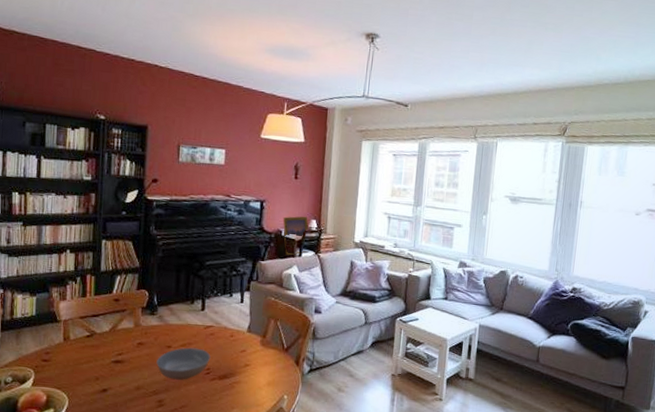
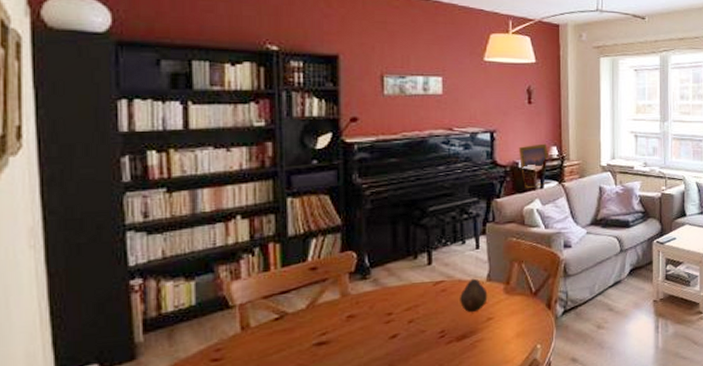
bowl: present [156,347,211,380] -> none [374,309,444,352]
fruit: none [224,328,247,358] -> present [460,278,488,313]

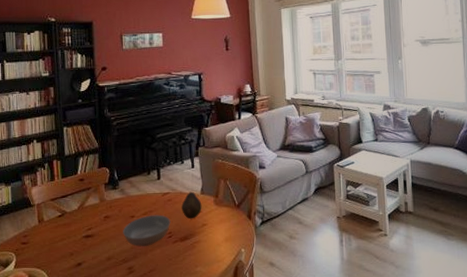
bowl: none [374,309,444,352] -> present [123,214,171,247]
picture frame: present [518,143,552,189] -> none [220,82,248,120]

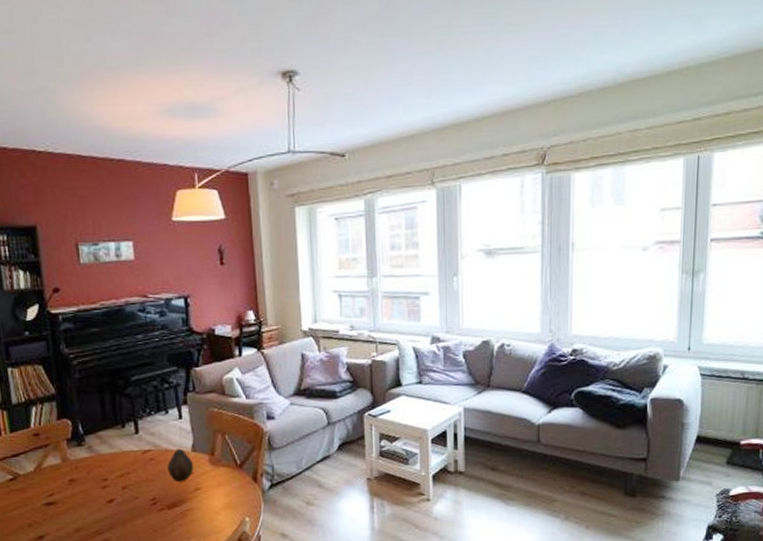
bowl: present [123,214,171,247] -> none [93,477,155,516]

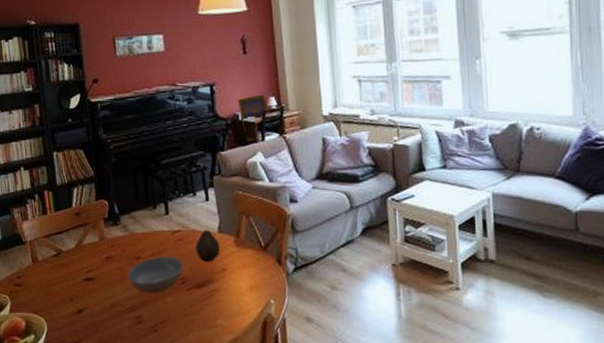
bowl: none [93,477,155,516] -> present [128,256,184,293]
picture frame: none [213,307,251,357] -> present [237,94,273,142]

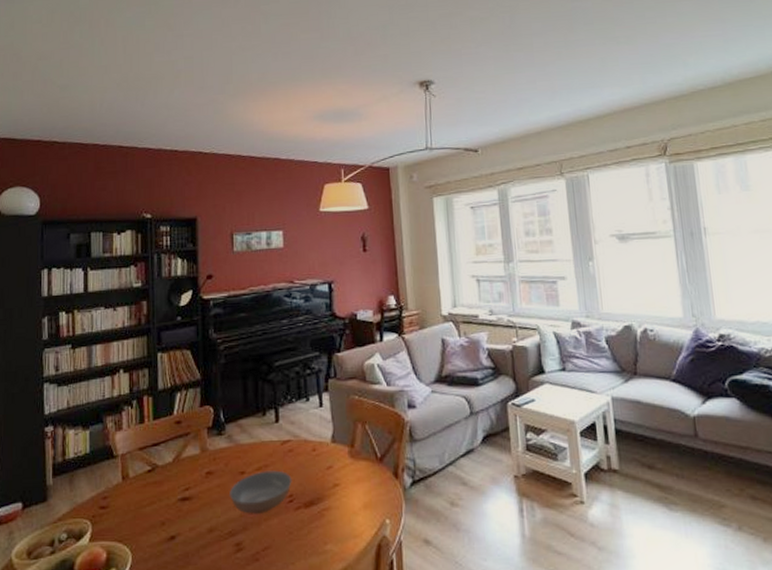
fruit: present [195,229,221,263] -> none [306,439,333,477]
picture frame: present [237,94,273,142] -> none [356,293,392,342]

